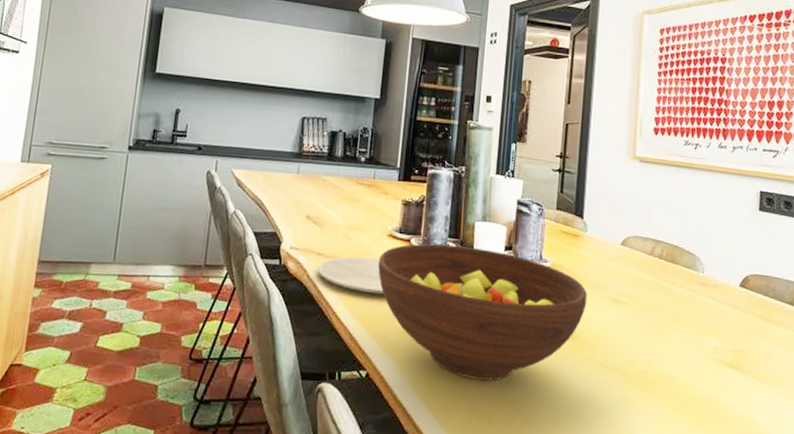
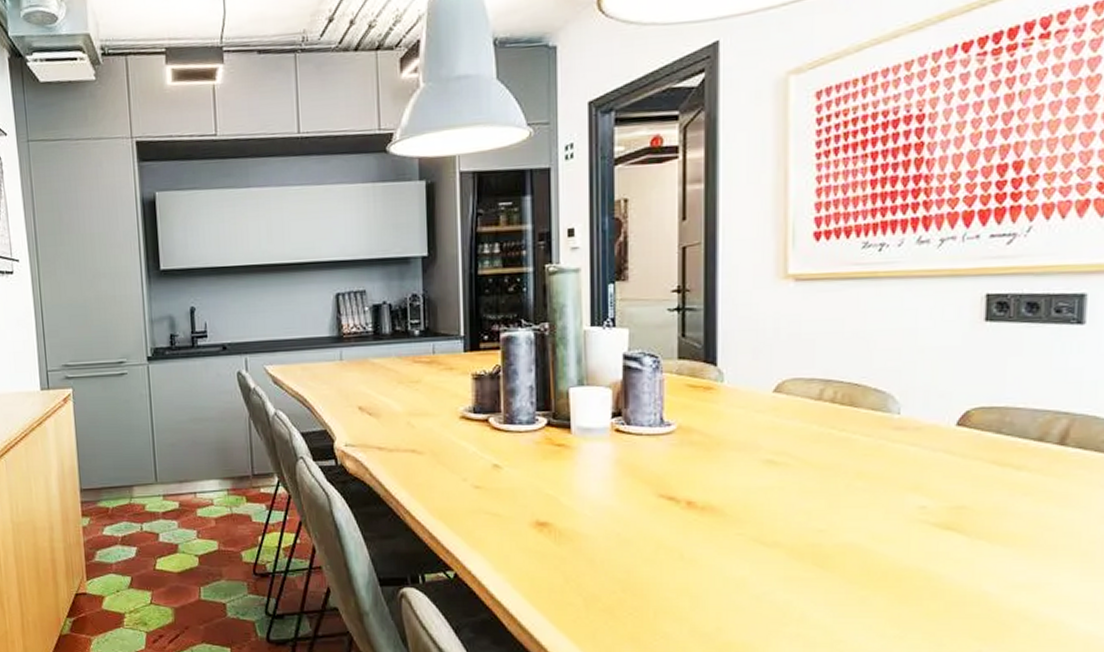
plate: present [317,256,384,295] -> none [380,445,463,486]
fruit bowl: present [378,243,588,381] -> none [453,418,730,570]

